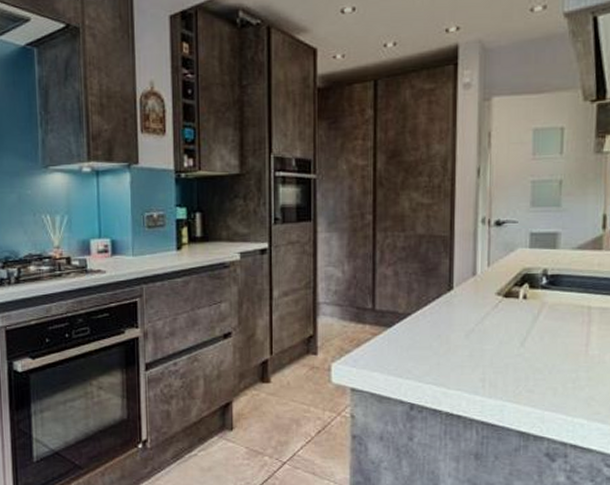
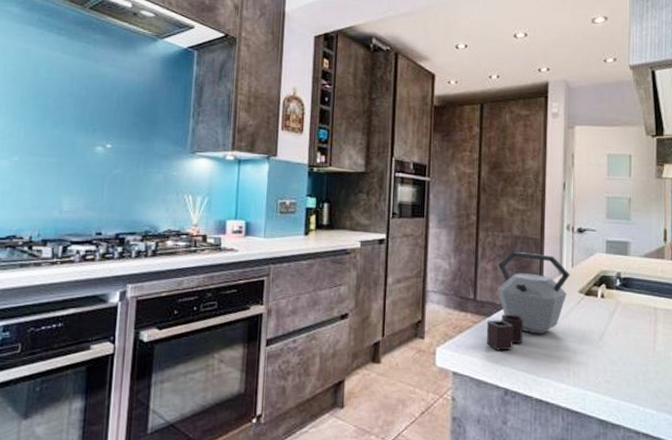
kettle: none [389,253,486,363] -> present [487,252,570,351]

